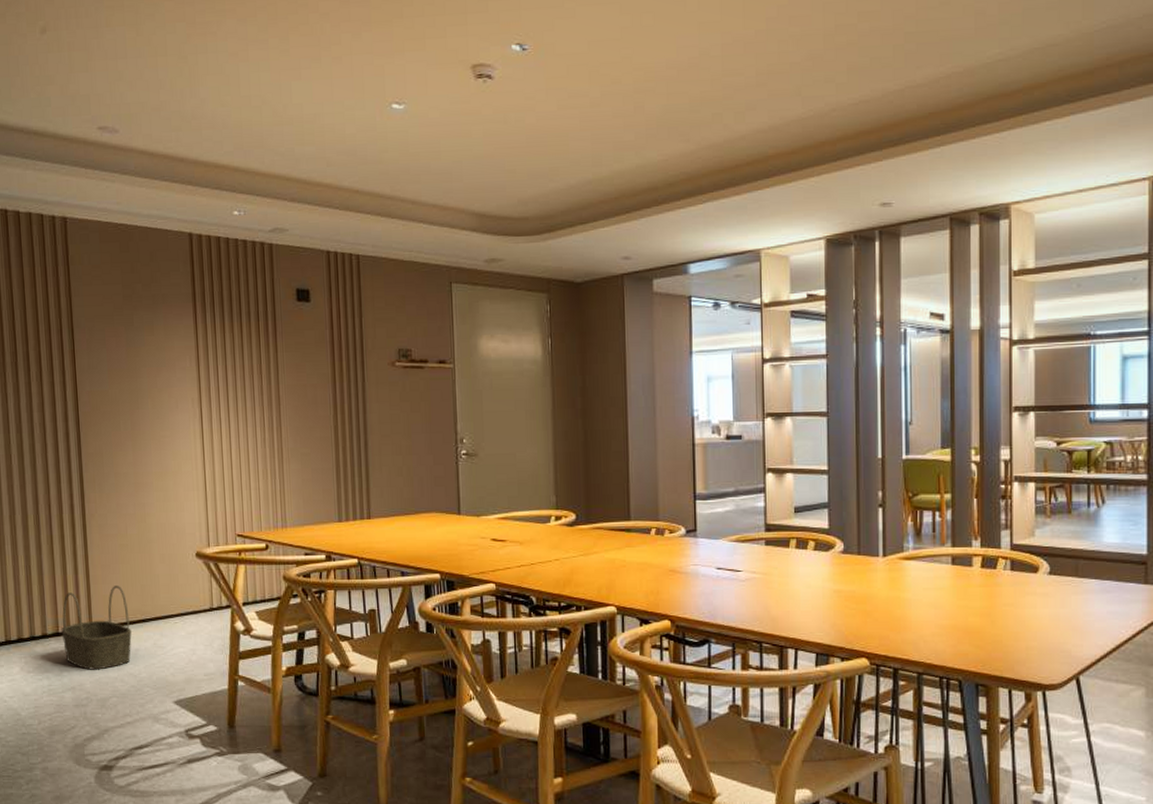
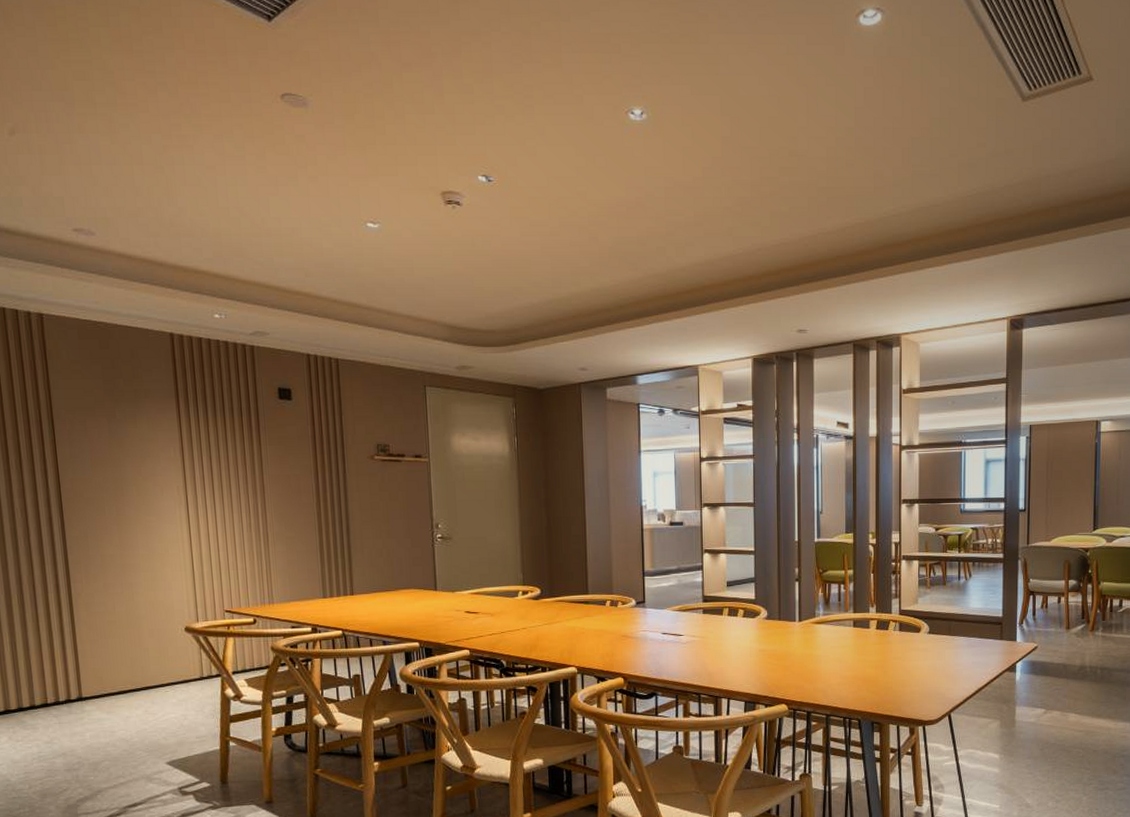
basket: present [61,584,132,670] -> none [50,658,123,737]

